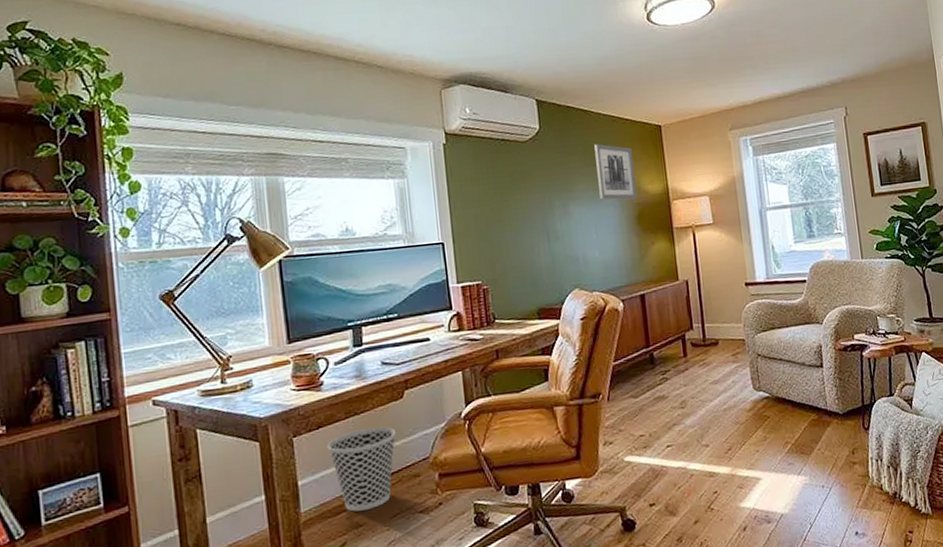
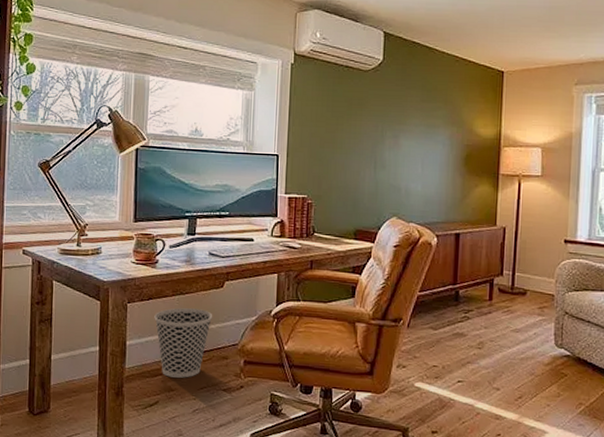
wall art: present [594,143,638,200] -> none [431,81,471,140]

